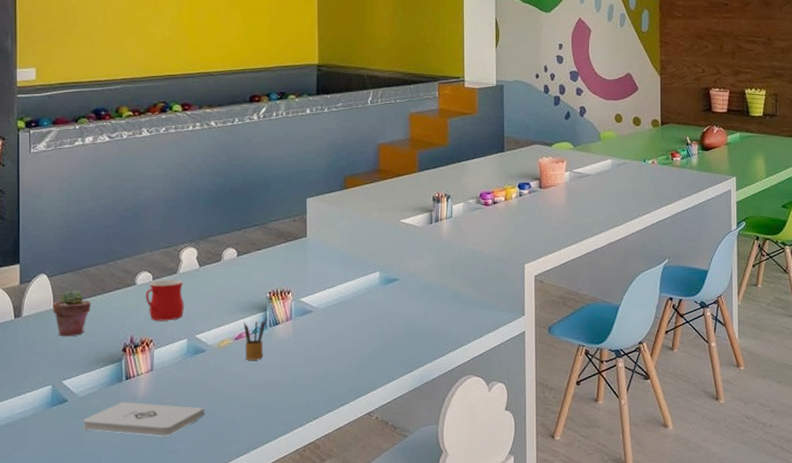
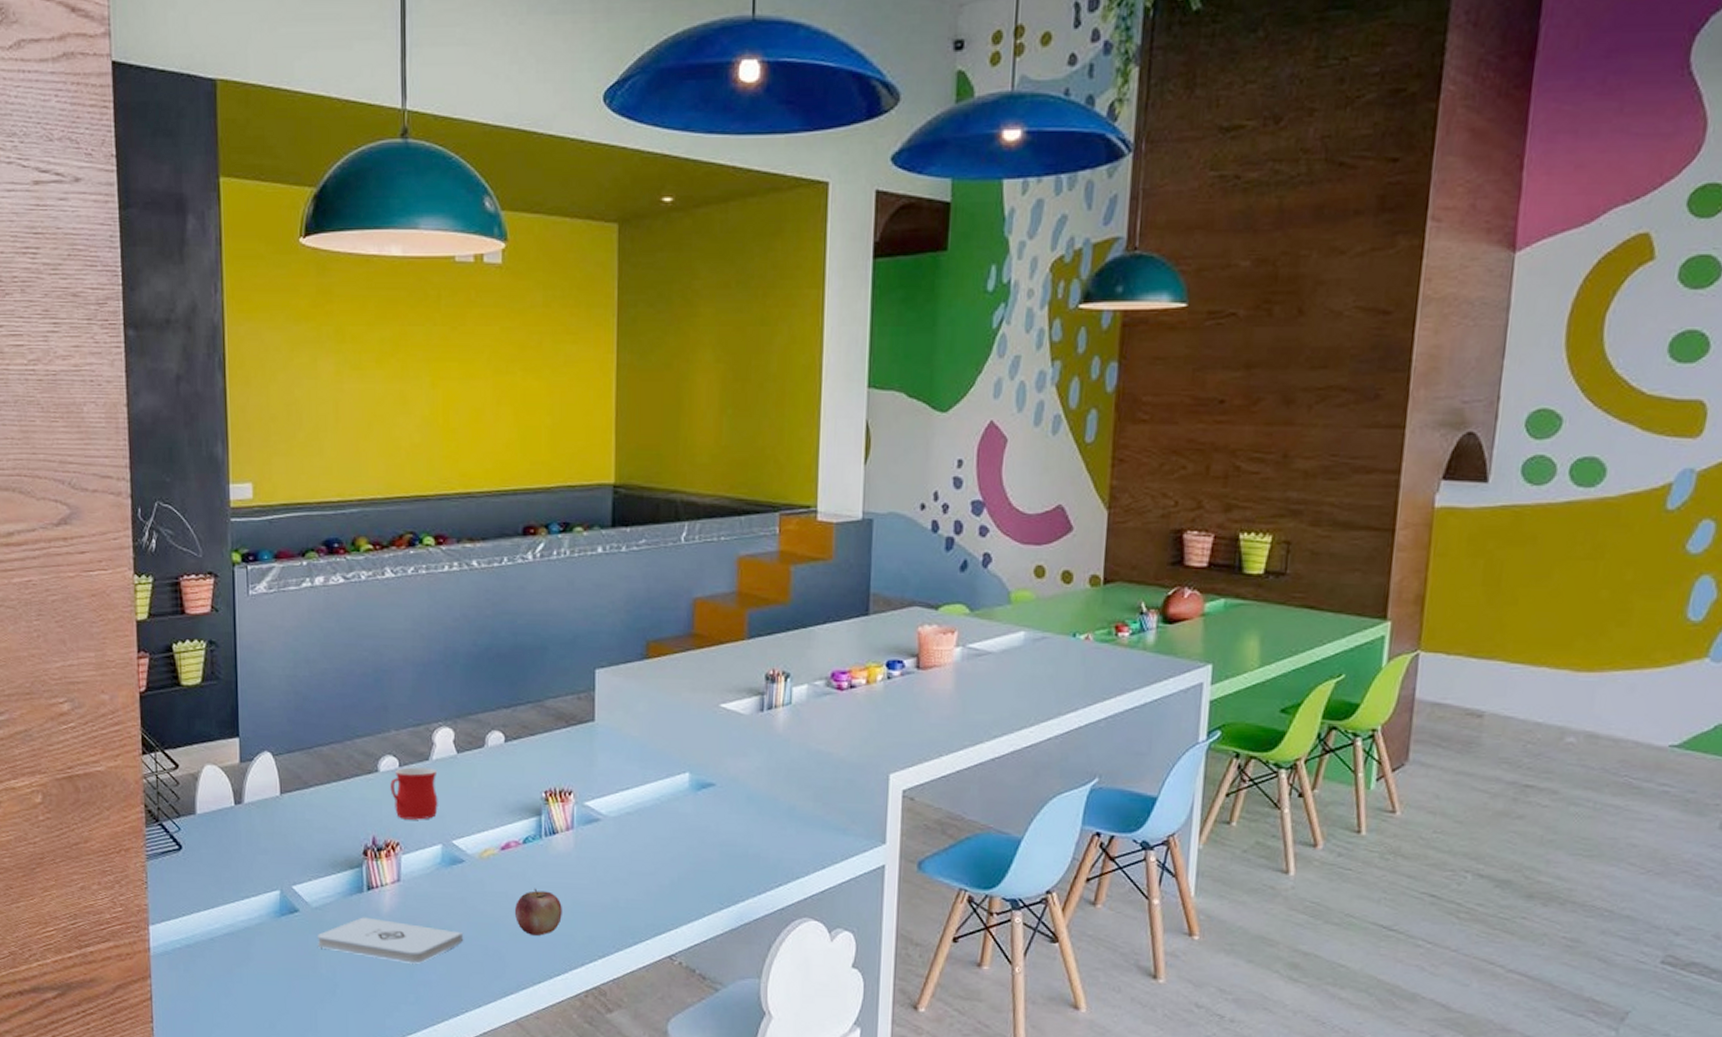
potted succulent: present [53,289,92,337] -> none [279,772,326,832]
pencil box: present [243,317,267,360] -> none [511,823,541,878]
apple: none [246,368,284,405] -> present [514,888,562,936]

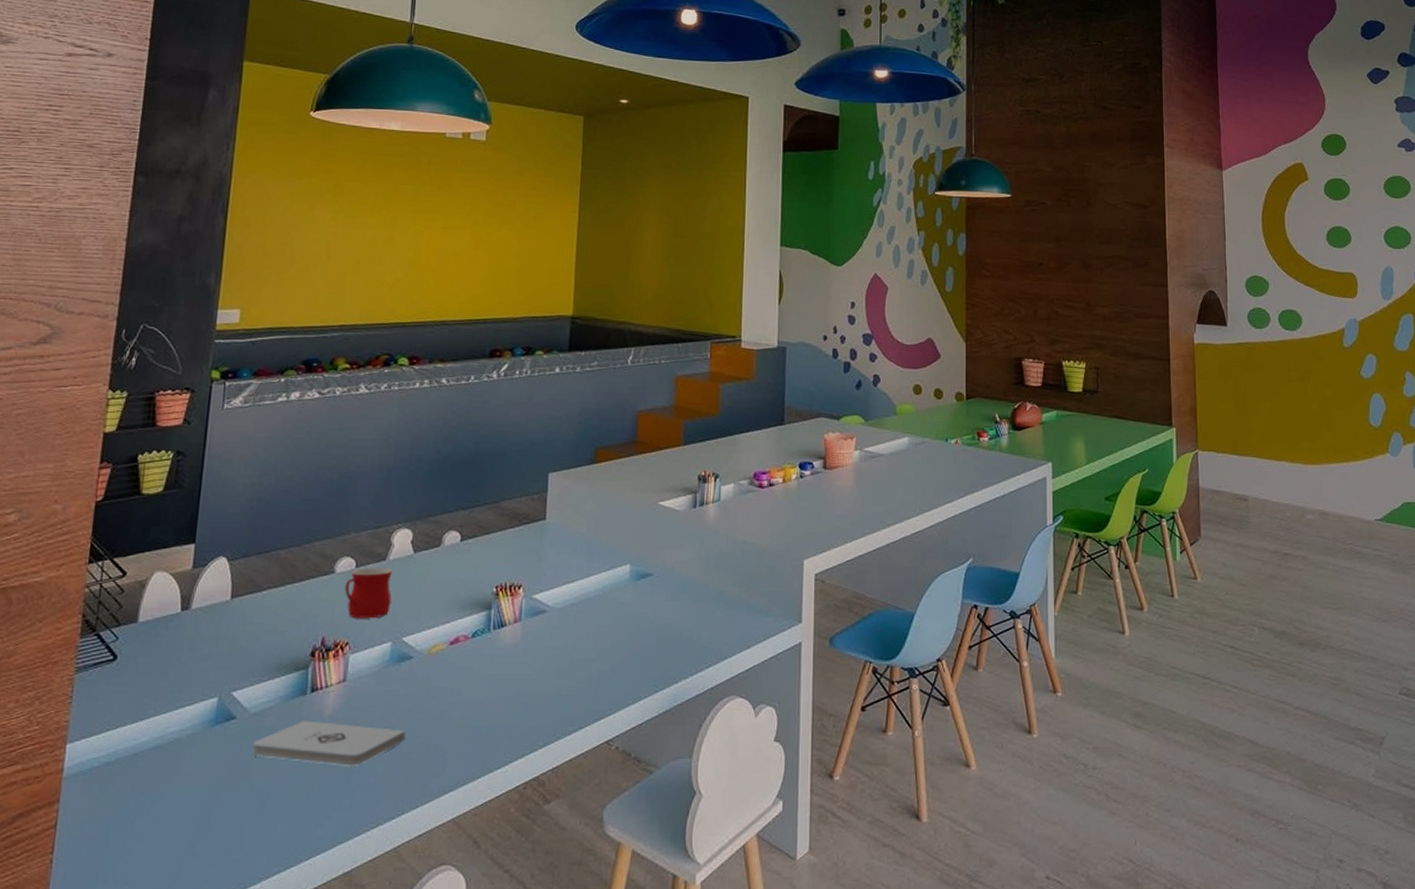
apple: present [514,888,562,936] -> none [458,681,506,729]

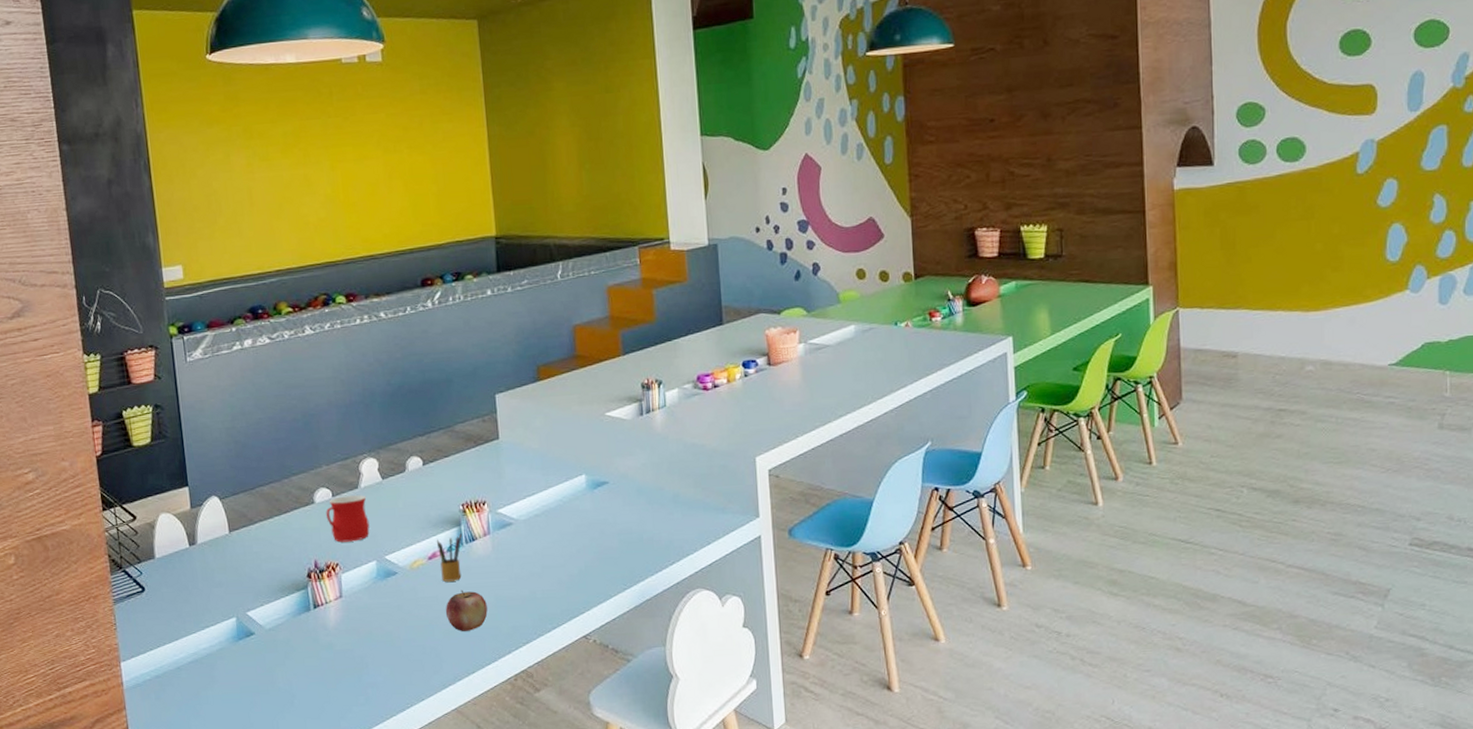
notepad: present [251,720,406,766] -> none [272,632,403,669]
apple: none [458,681,506,729] -> present [445,589,488,631]
pencil box: none [461,617,491,671] -> present [436,532,462,582]

